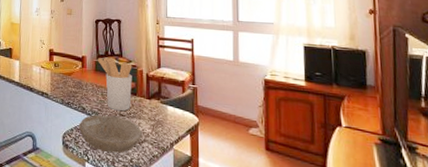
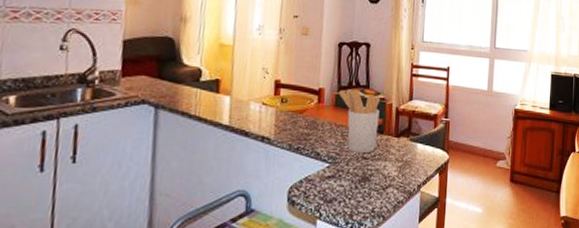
bowl: present [79,115,143,153] -> none [310,159,388,204]

